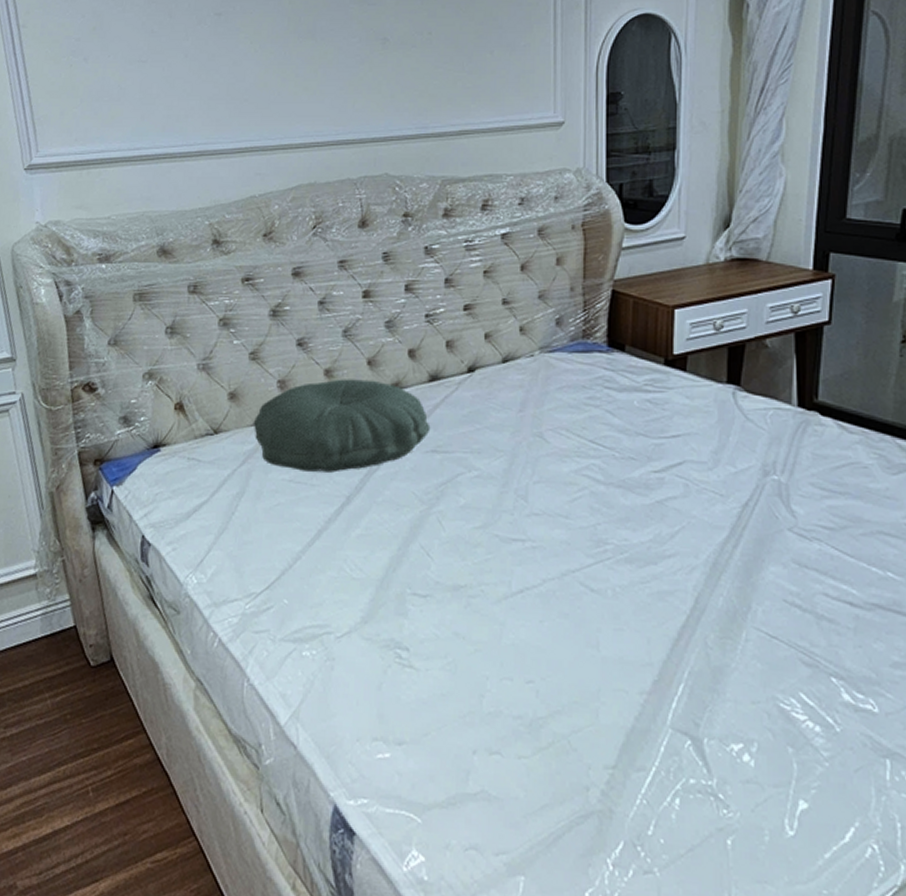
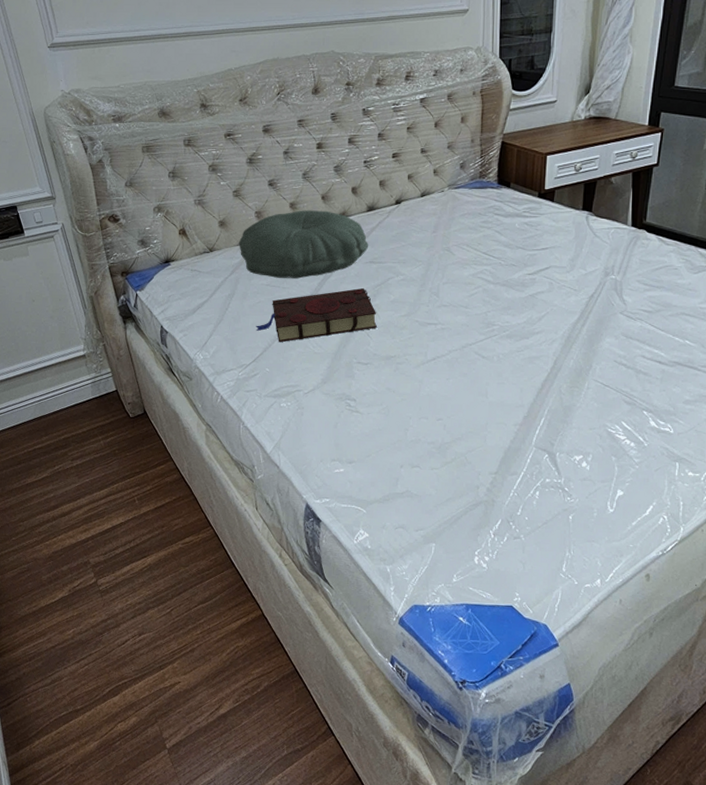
book: none [272,486,440,563] -> present [256,287,377,343]

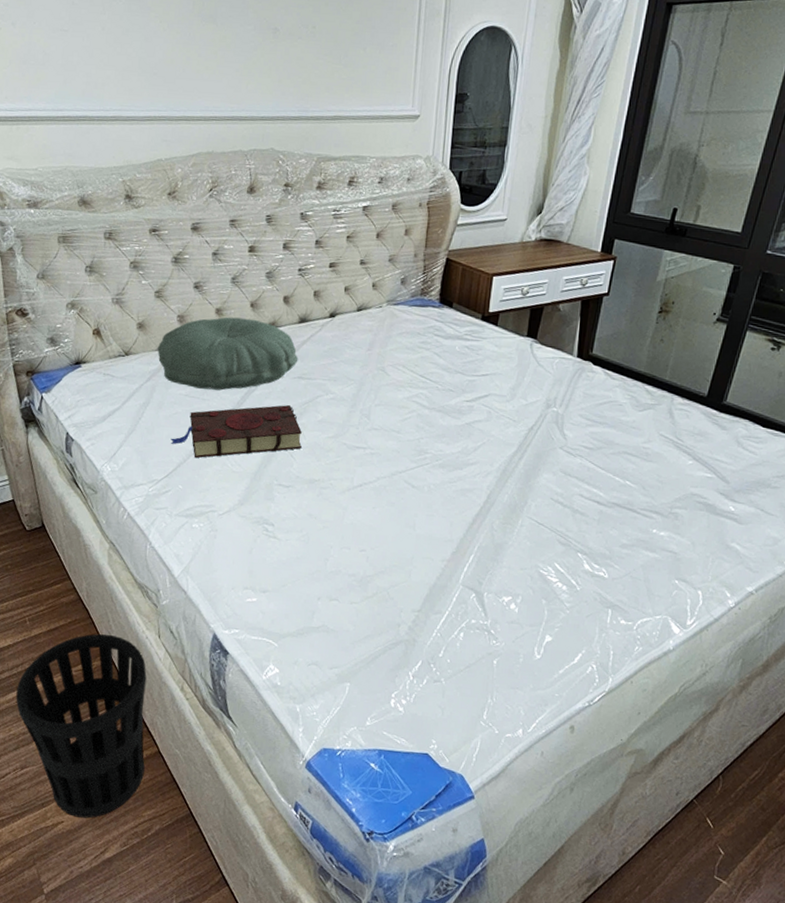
wastebasket: none [130,508,251,678] -> present [16,634,147,819]

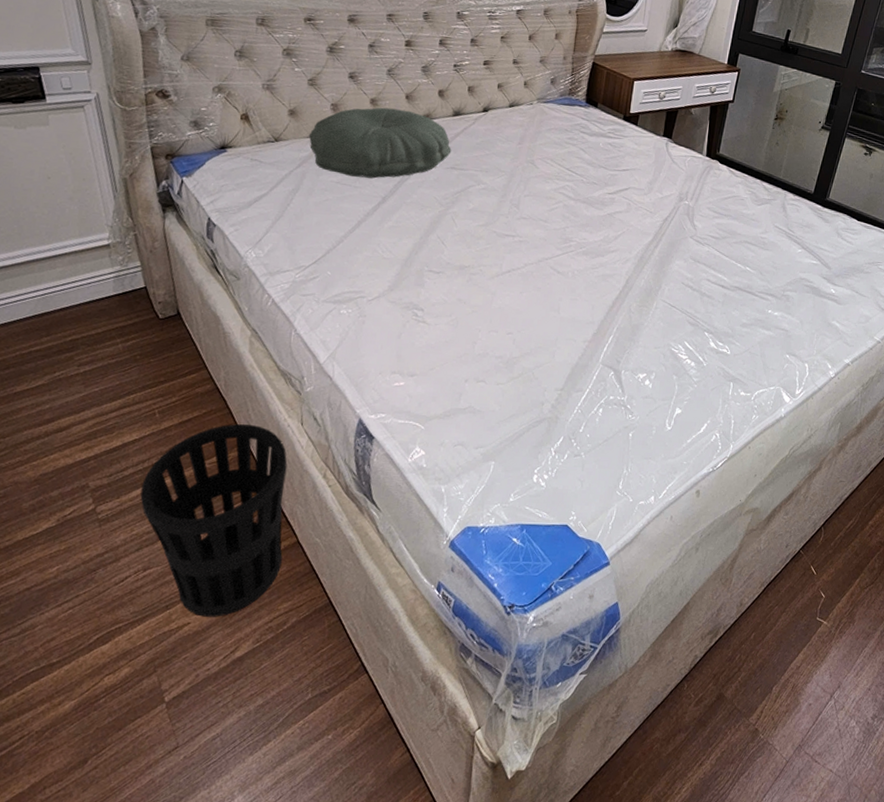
book: present [170,404,302,459] -> none [320,193,453,245]

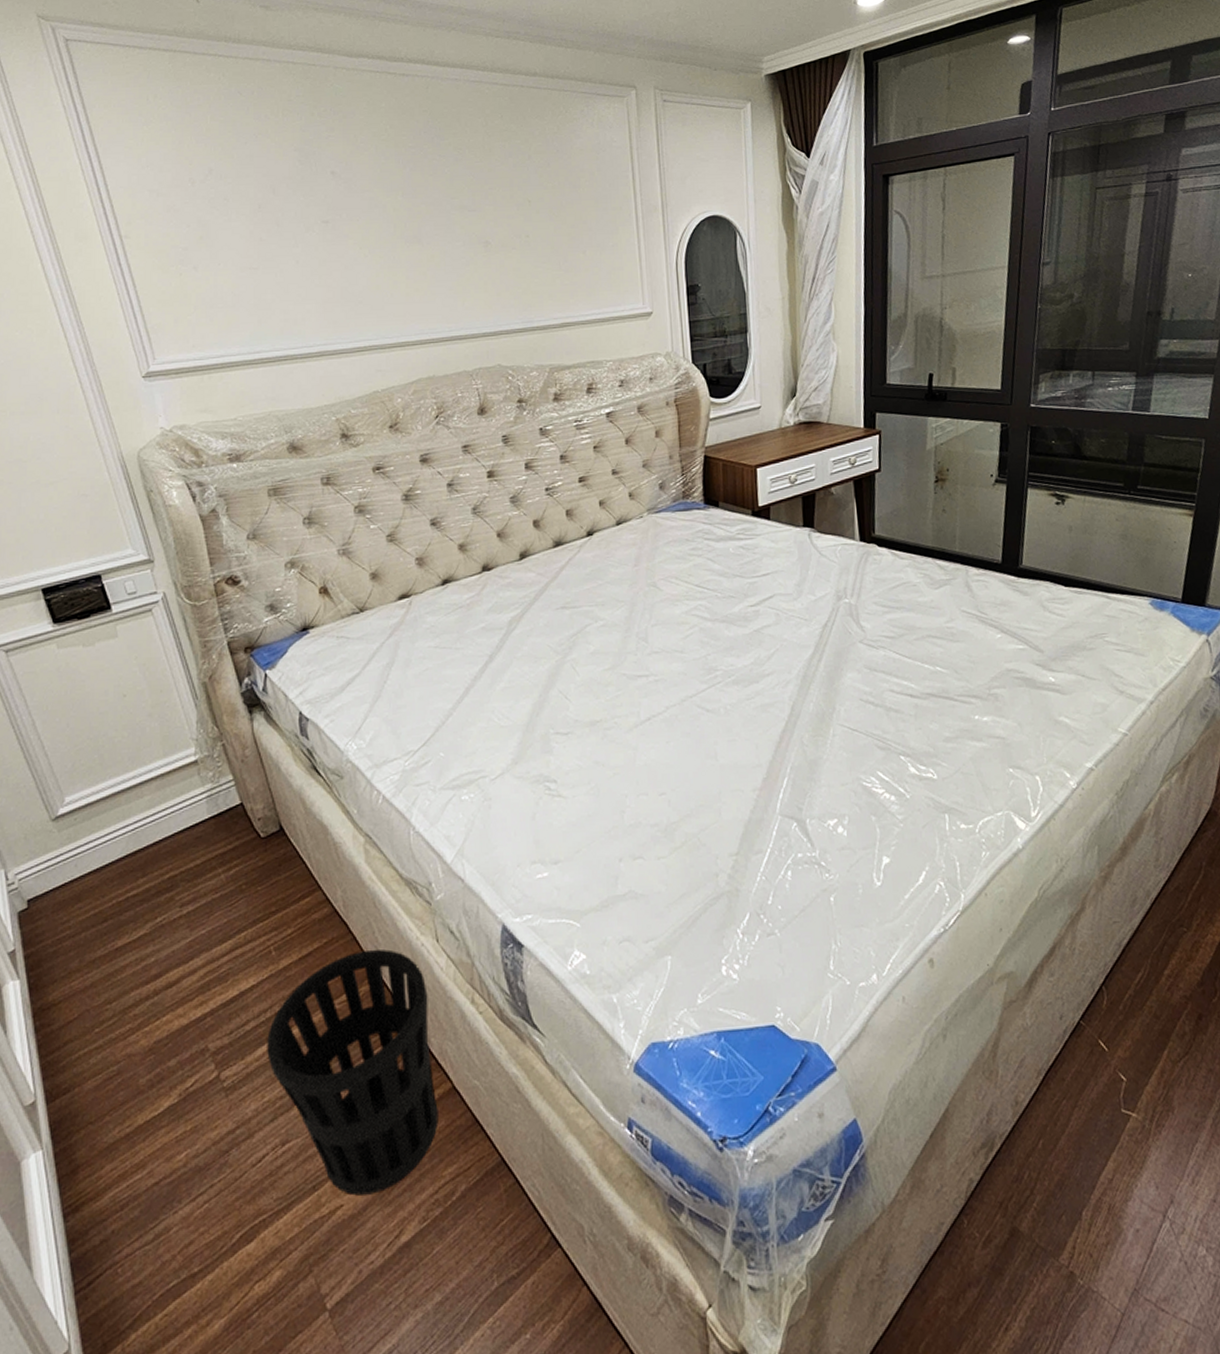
pillow: present [309,107,452,179] -> none [397,550,559,637]

